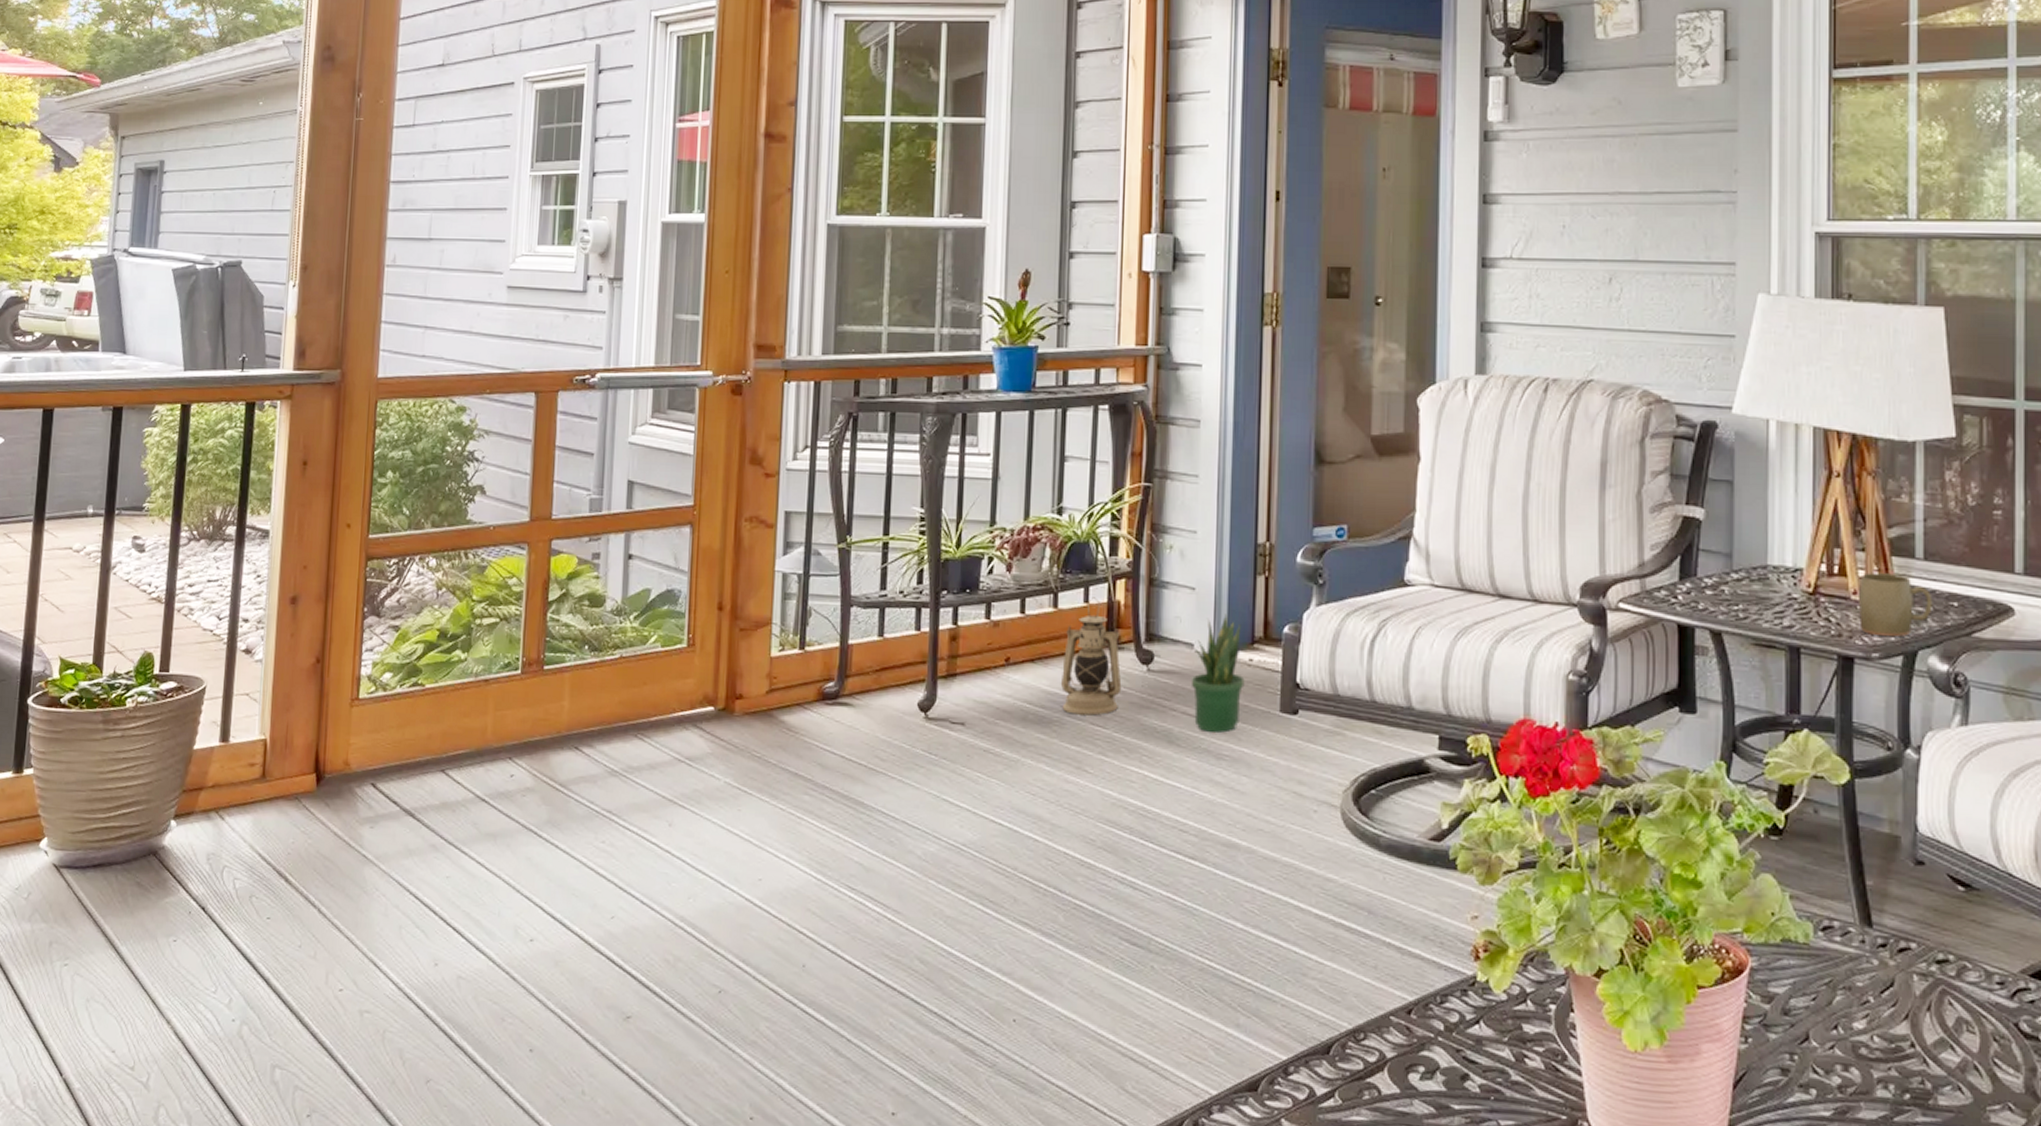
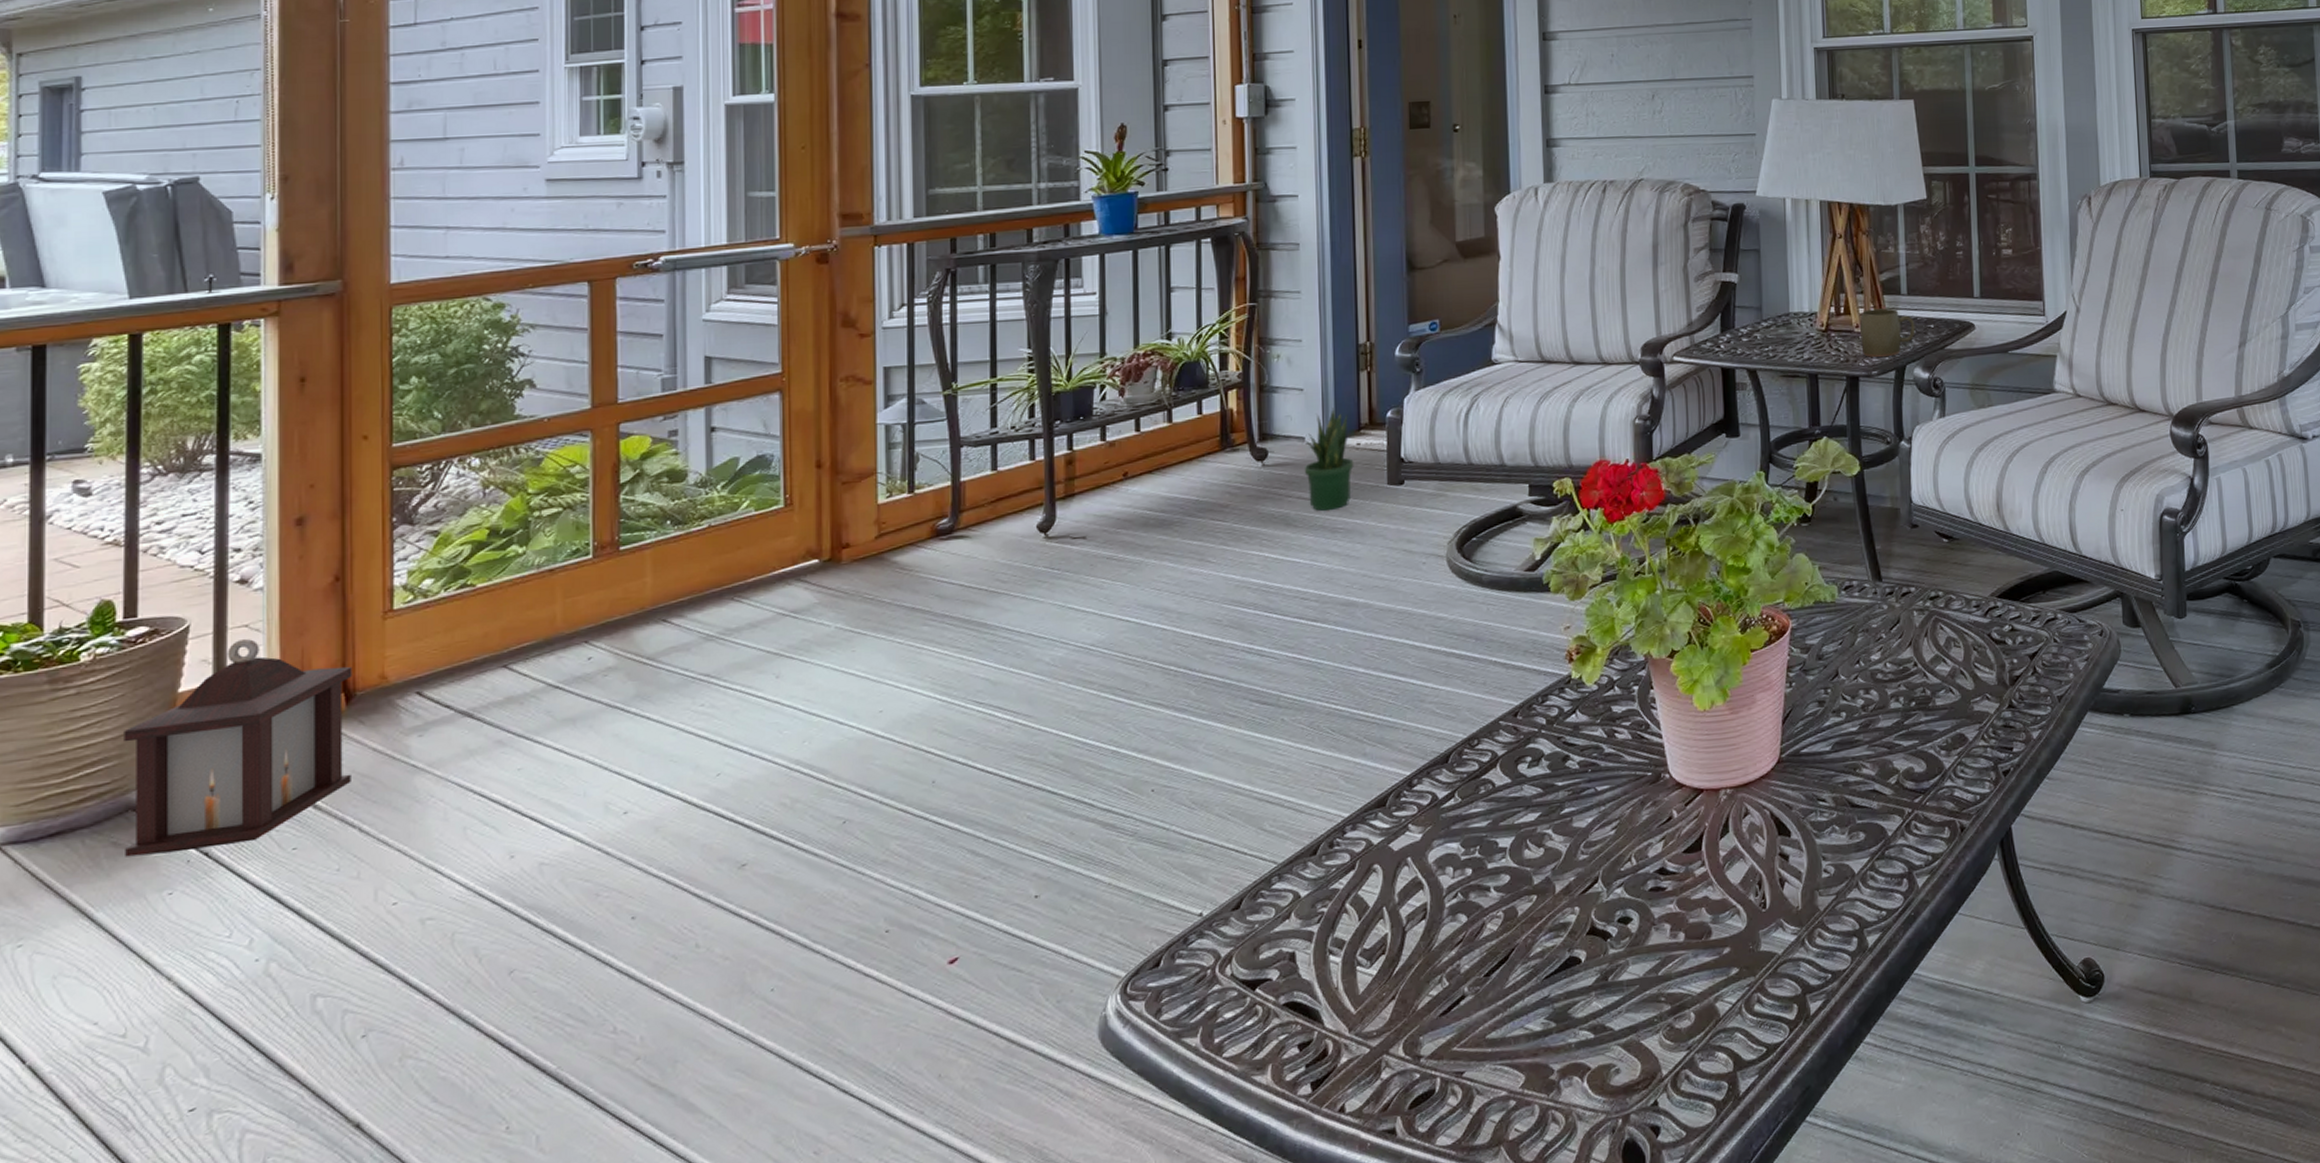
lantern: none [145,706,324,904] -> present [124,638,353,857]
lantern: present [1060,597,1122,716] -> none [1179,408,1239,514]

